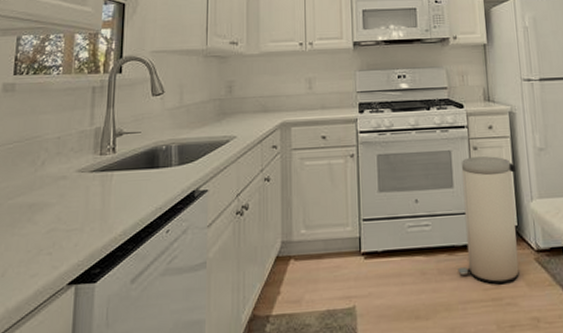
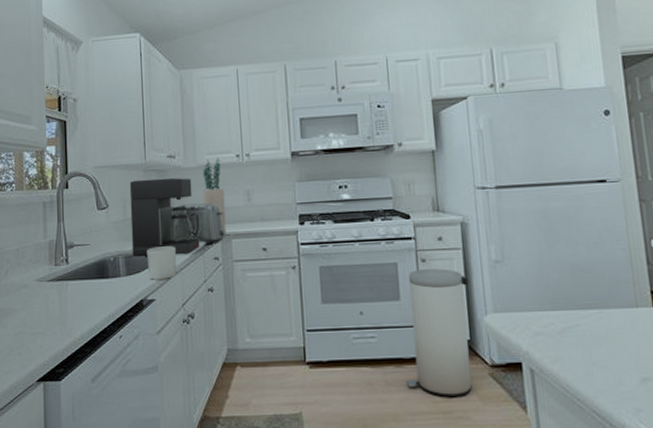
coffee maker: none [186,64,260,146] -> present [129,178,201,258]
mug: none [201,134,234,170] -> present [146,246,177,280]
toaster: none [231,90,285,133] -> present [172,203,225,245]
vase: none [264,45,286,125] -> present [203,157,227,238]

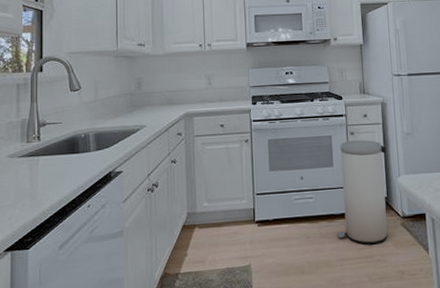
coffee maker: present [129,178,201,258] -> none [101,63,166,134]
mug: present [146,246,177,280] -> none [116,123,144,154]
toaster: present [172,203,225,245] -> none [140,86,188,122]
vase: present [203,157,227,238] -> none [169,46,189,116]

